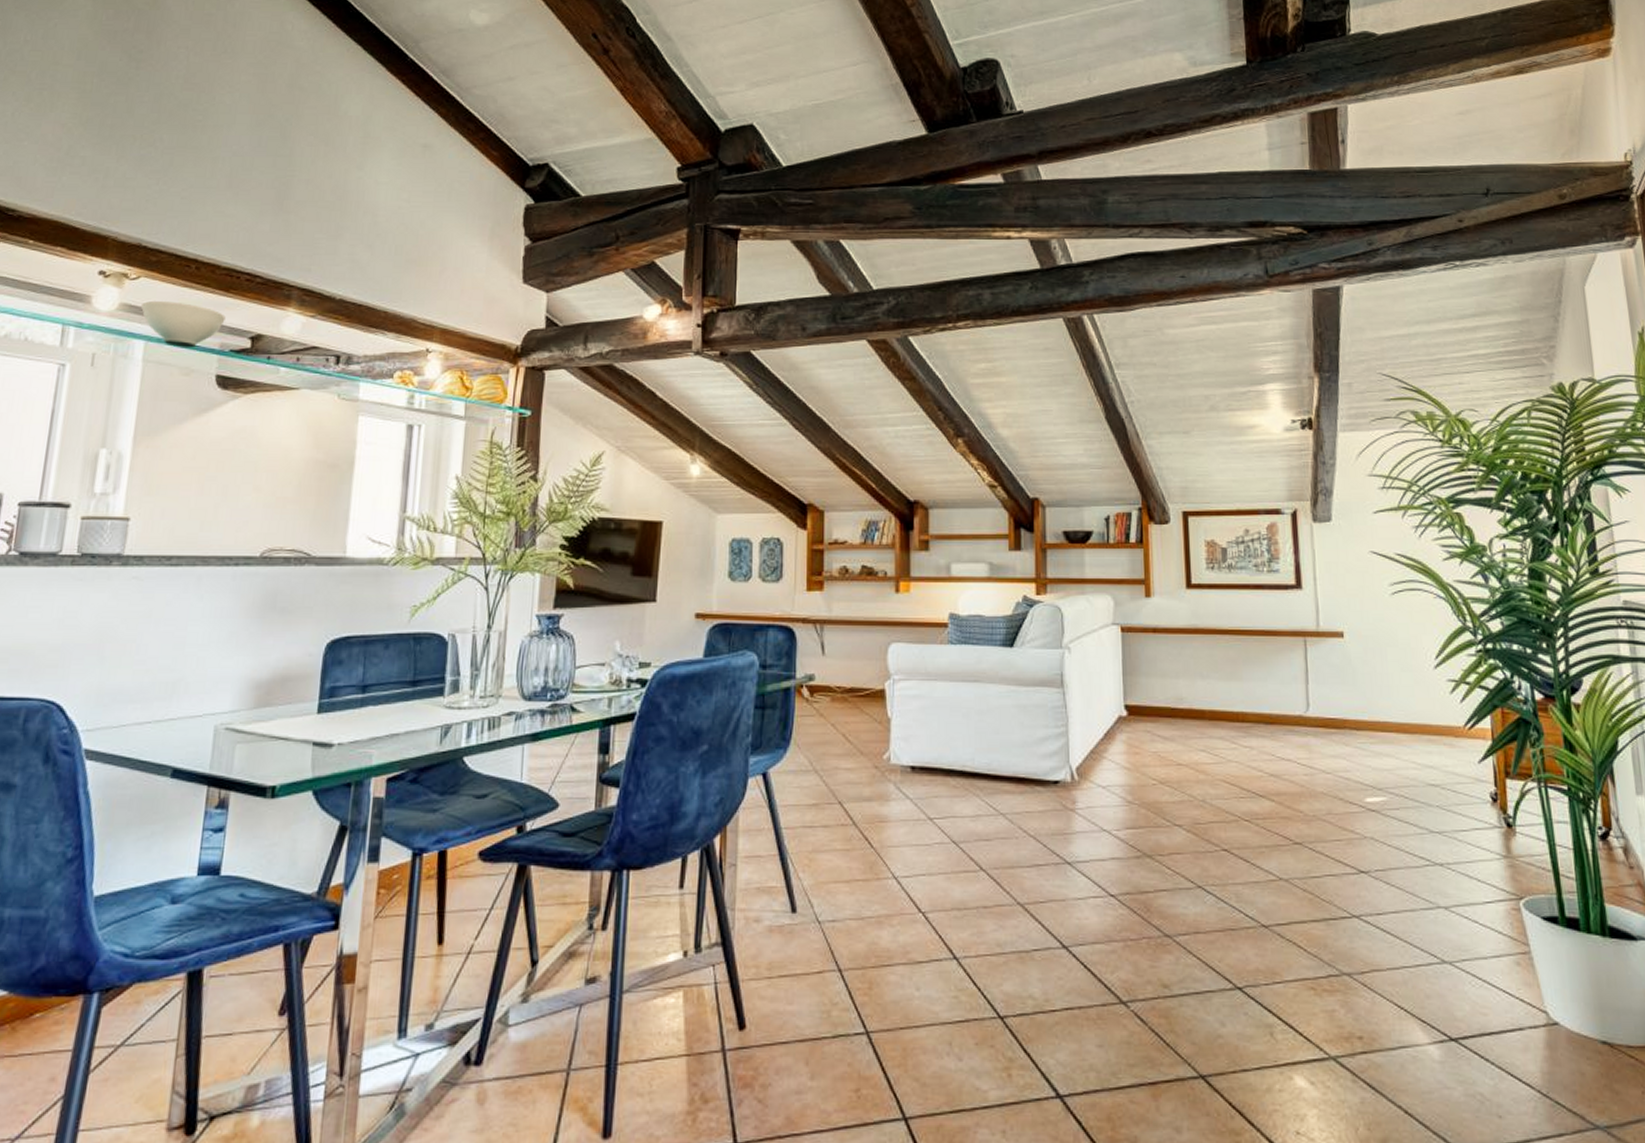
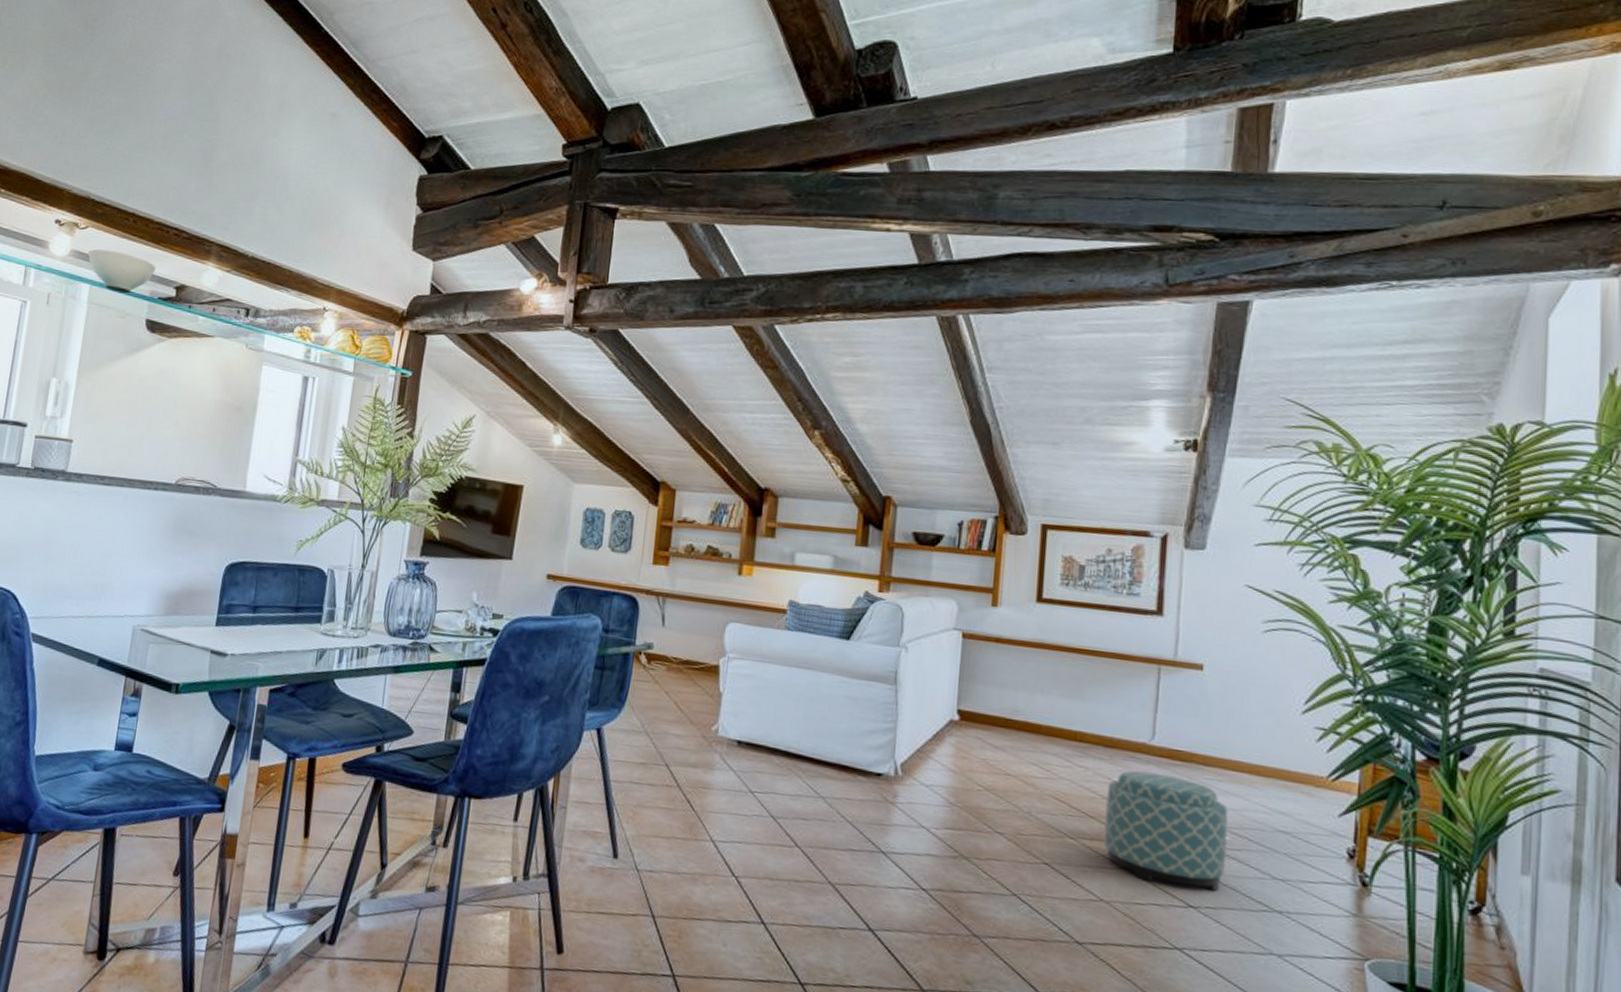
ottoman: none [1272,743,1388,853] -> present [1104,770,1228,891]

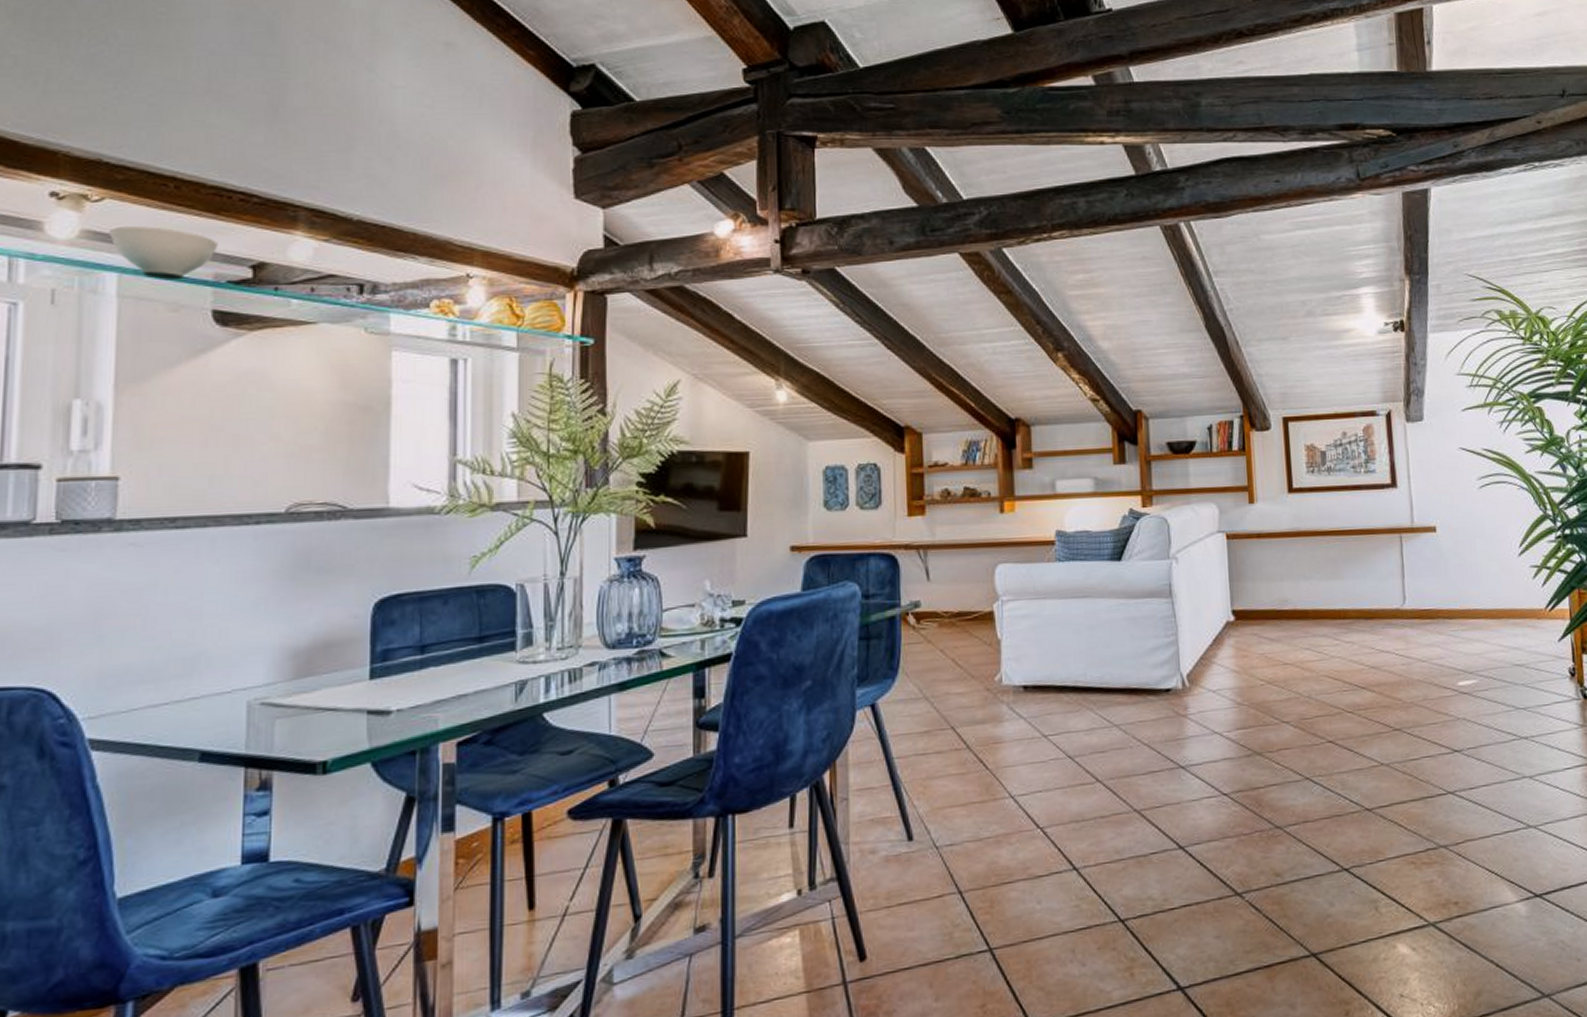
ottoman: present [1104,770,1228,891] -> none [1372,634,1478,737]

